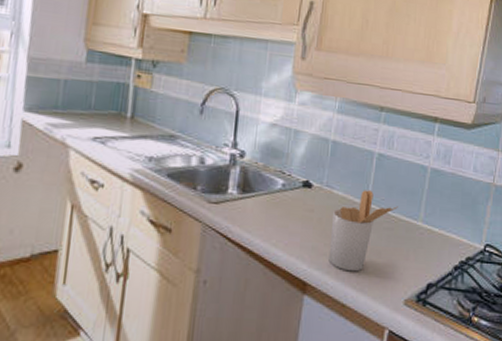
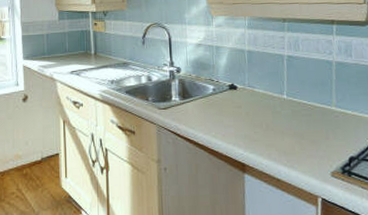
utensil holder: present [328,190,398,272] -> none [257,86,312,153]

